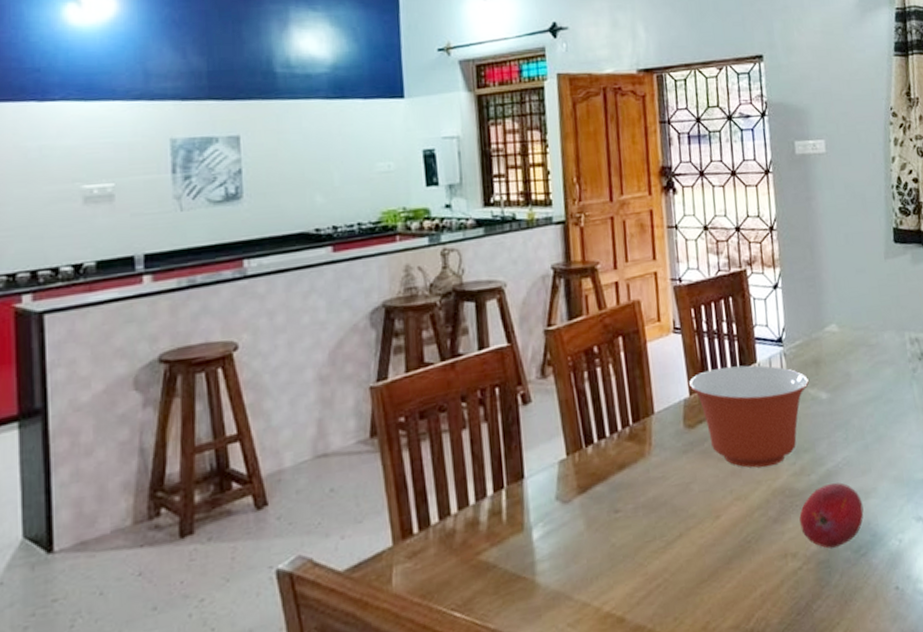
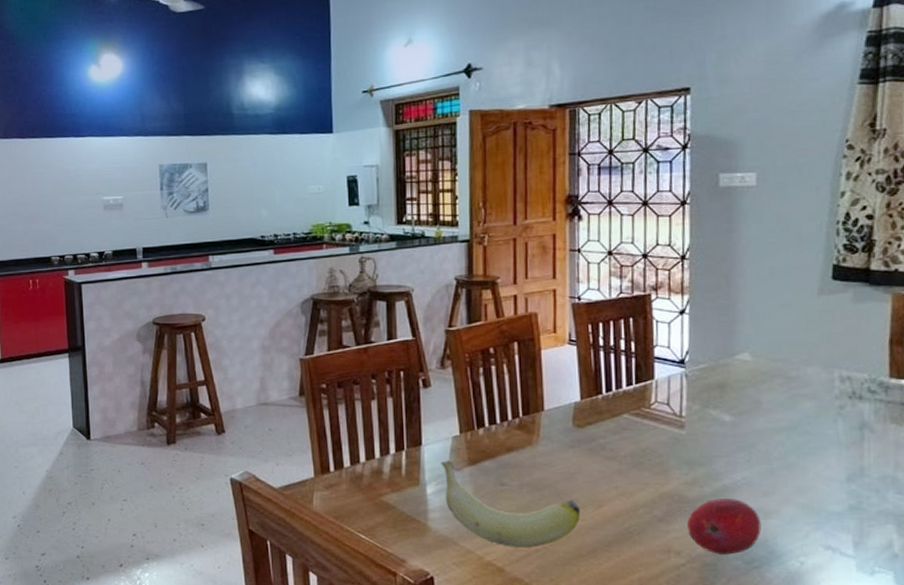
banana: none [547,492,699,589] -> present [441,461,581,548]
mixing bowl: present [688,365,809,468] -> none [580,380,711,473]

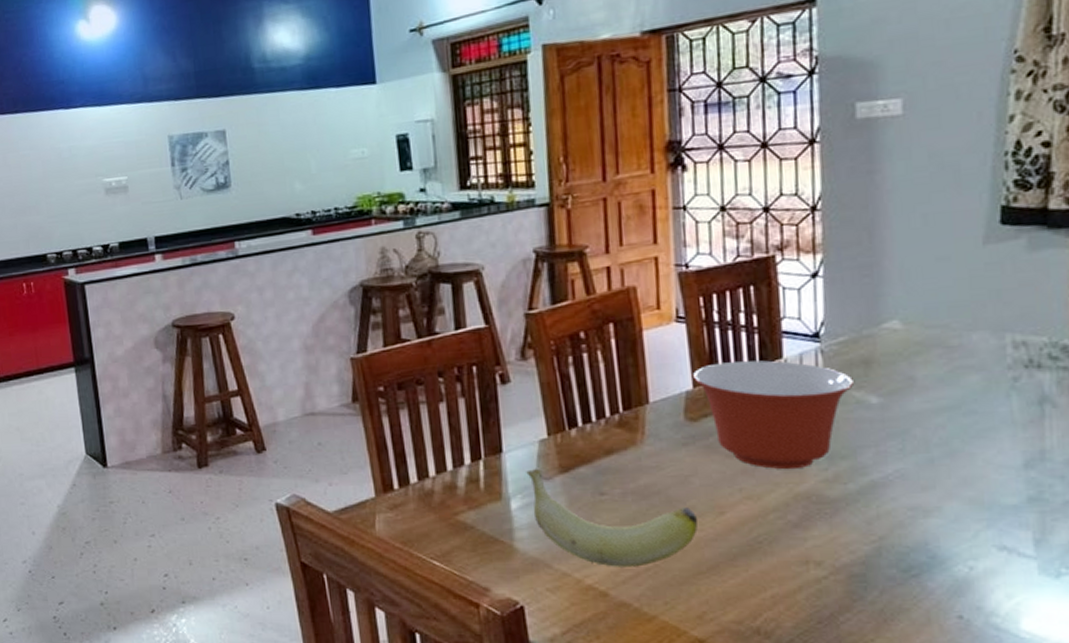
mixing bowl: none [580,380,711,473] -> present [692,360,854,470]
fruit: present [687,498,761,555] -> none [828,496,920,563]

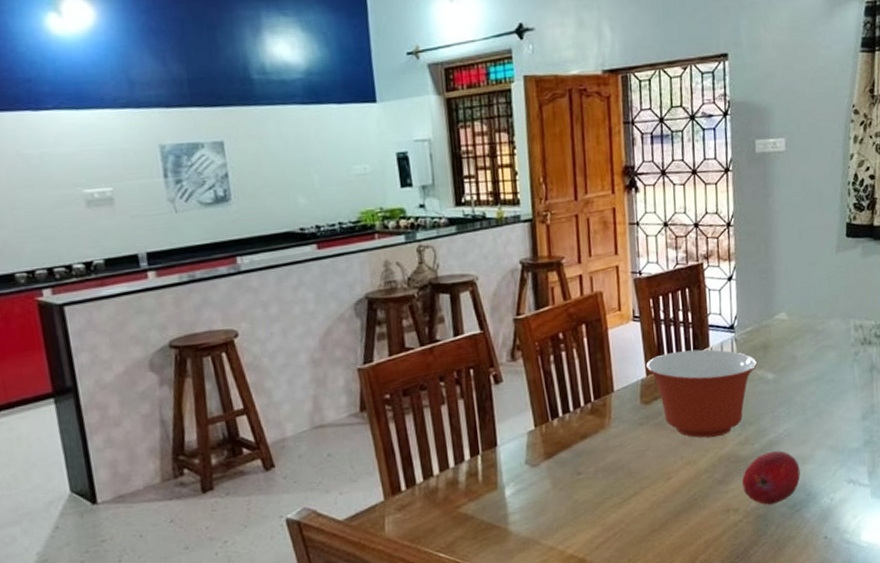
banana: present [526,469,699,567] -> none [517,458,652,536]
fruit: none [828,496,920,563] -> present [742,450,801,505]

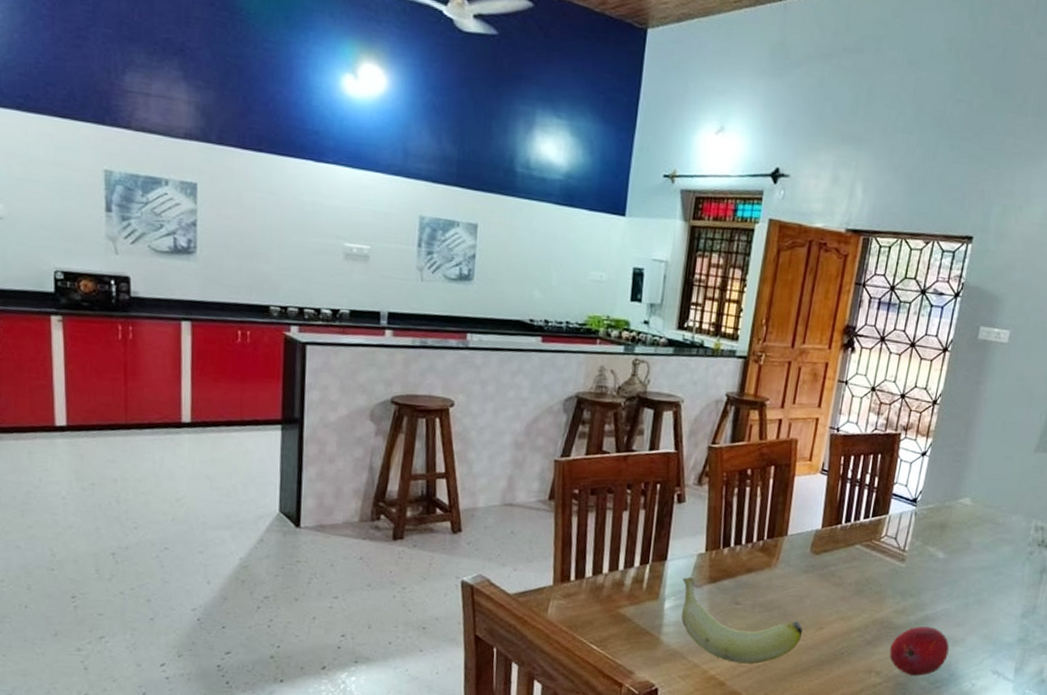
banana: none [517,458,652,536] -> present [681,577,803,664]
mixing bowl: present [645,349,757,438] -> none [822,511,931,601]

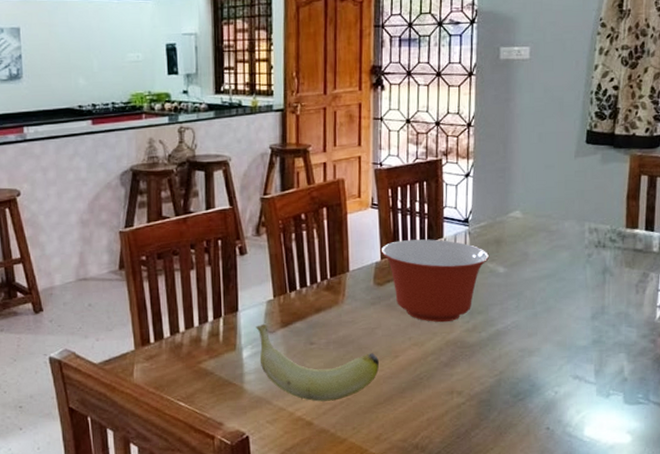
mixing bowl: none [822,511,931,601] -> present [380,239,489,323]
fruit: present [889,626,949,676] -> none [468,341,526,391]

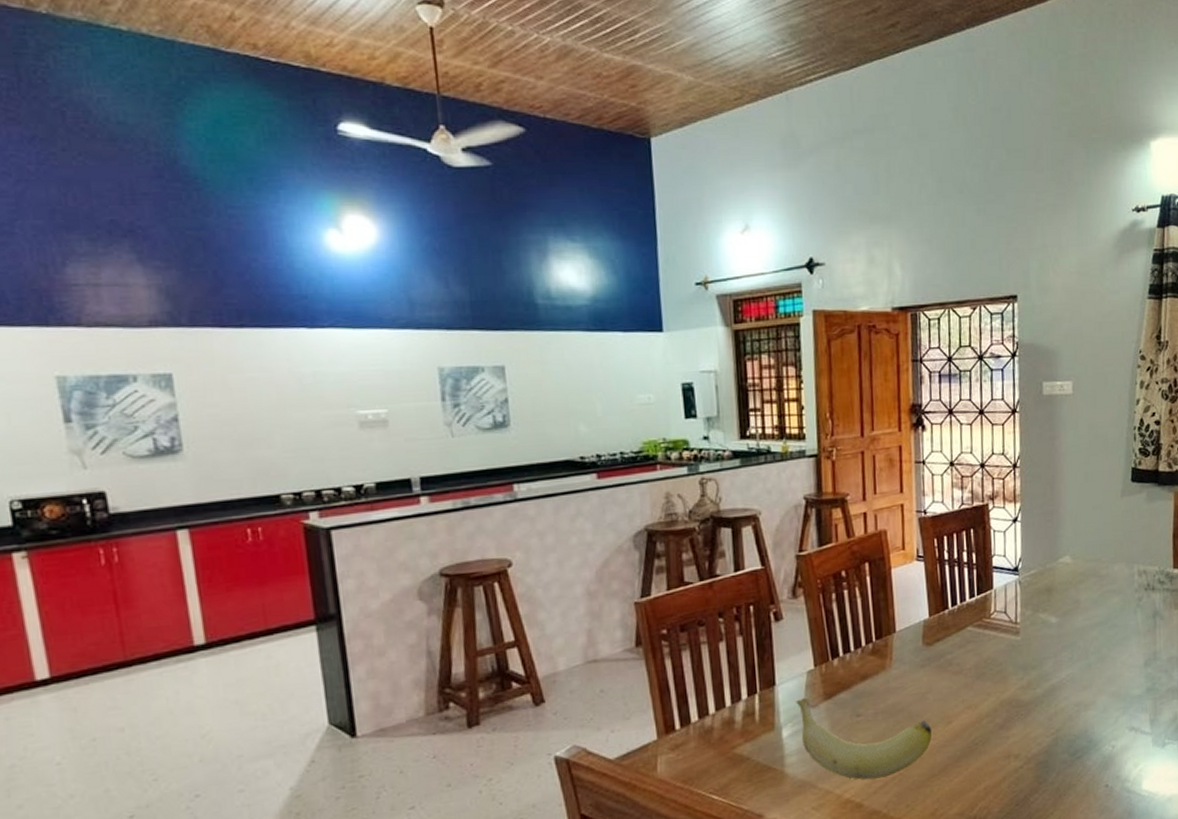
mixing bowl: present [380,239,489,323] -> none [928,591,1040,682]

